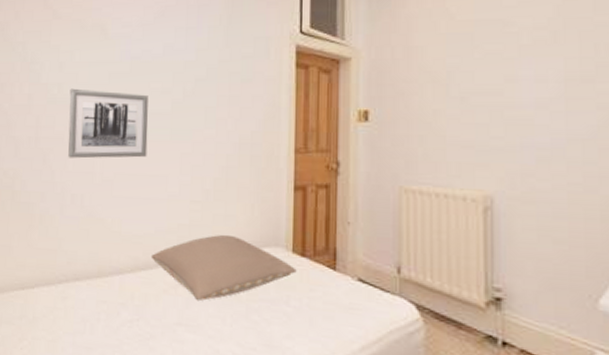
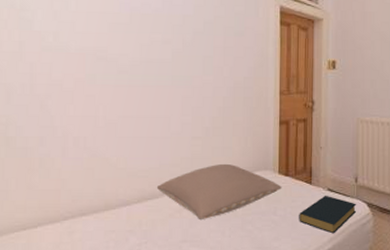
wall art: present [68,88,149,159] -> none [66,37,150,104]
hardback book: none [319,286,400,341] -> present [299,195,357,234]

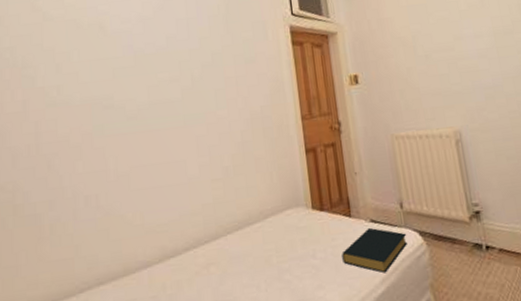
pillow: present [156,163,282,221] -> none [178,205,318,275]

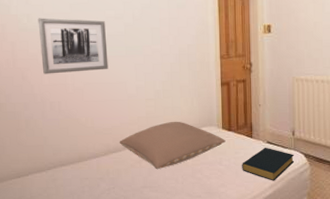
wall art: none [71,85,162,160] -> present [38,18,109,74]
pillow: none [178,205,318,275] -> present [119,121,226,170]

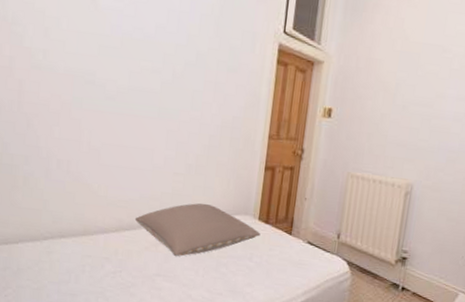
wall art: present [38,18,109,74] -> none [54,56,139,131]
hardback book: present [242,147,295,181] -> none [274,247,336,288]

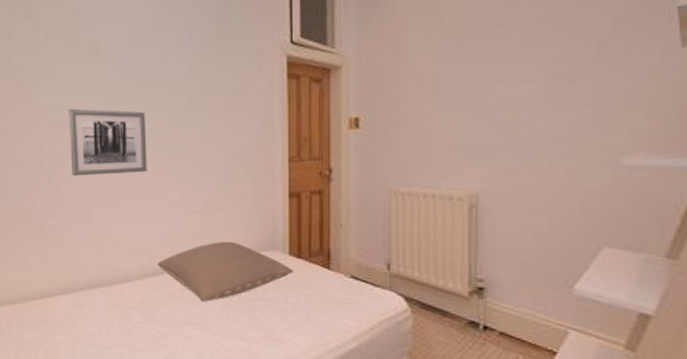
wall art: none [54,56,139,131] -> present [68,108,147,176]

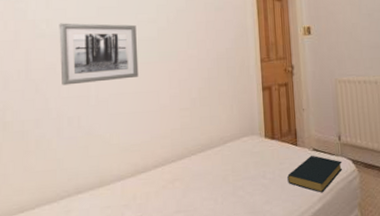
pillow: present [157,241,294,303] -> none [149,131,269,190]
hardback book: none [315,283,390,331] -> present [287,155,343,193]

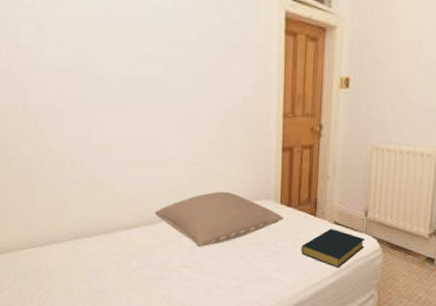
wall art: present [59,23,139,86] -> none [53,52,143,125]
pillow: none [149,131,269,190] -> present [154,191,284,248]

